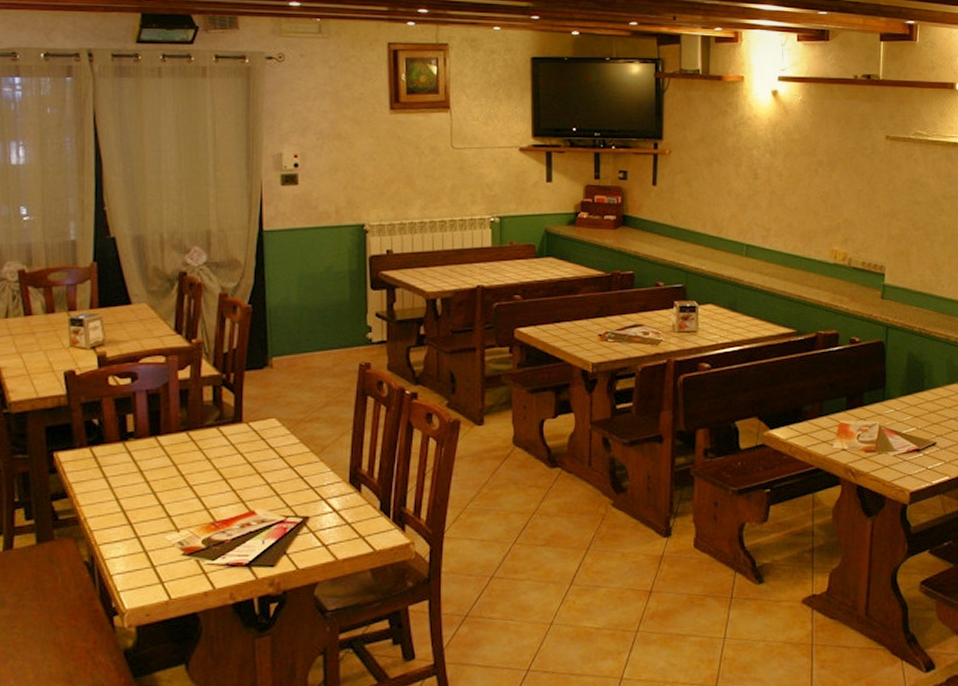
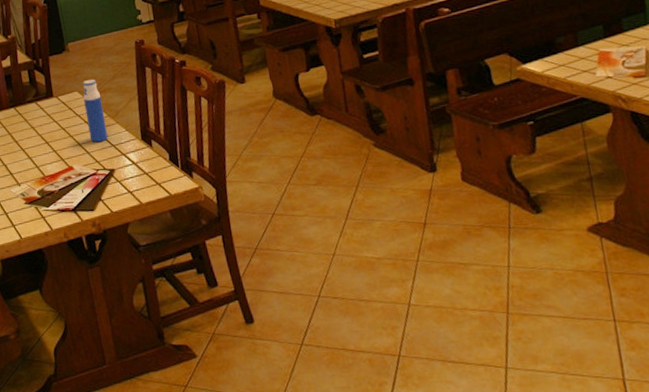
water bottle: none [282,404,307,483] -> present [83,79,108,143]

